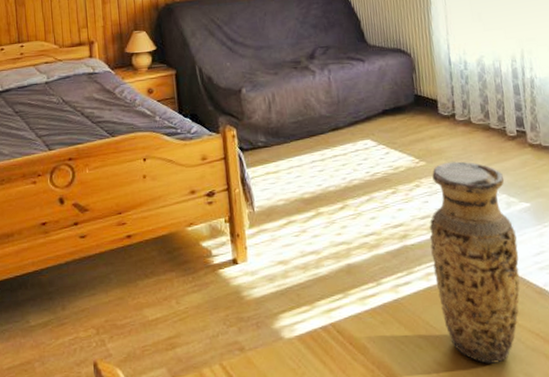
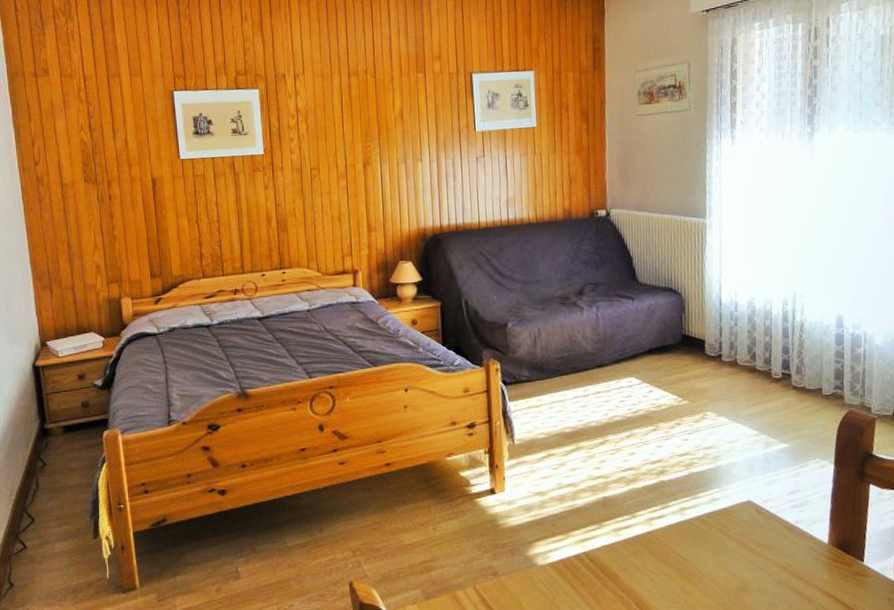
vase: present [429,161,520,364] -> none [687,401,773,594]

